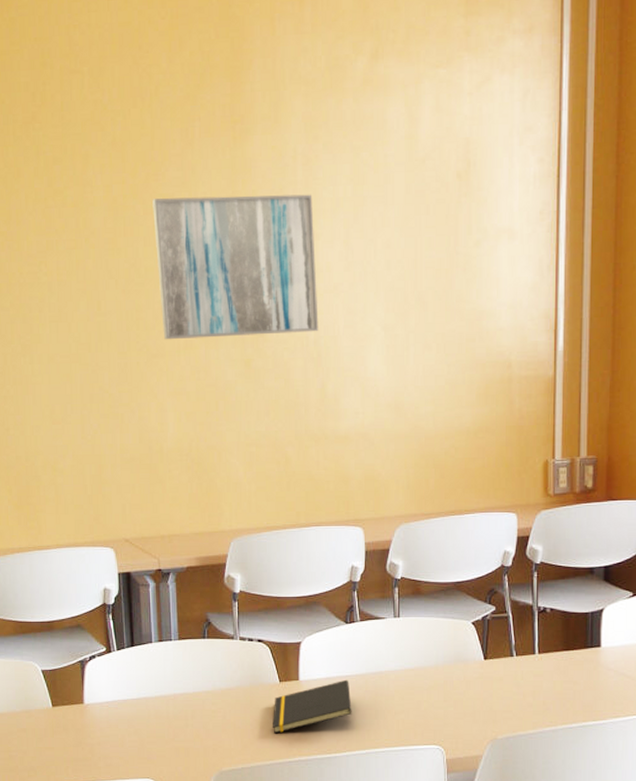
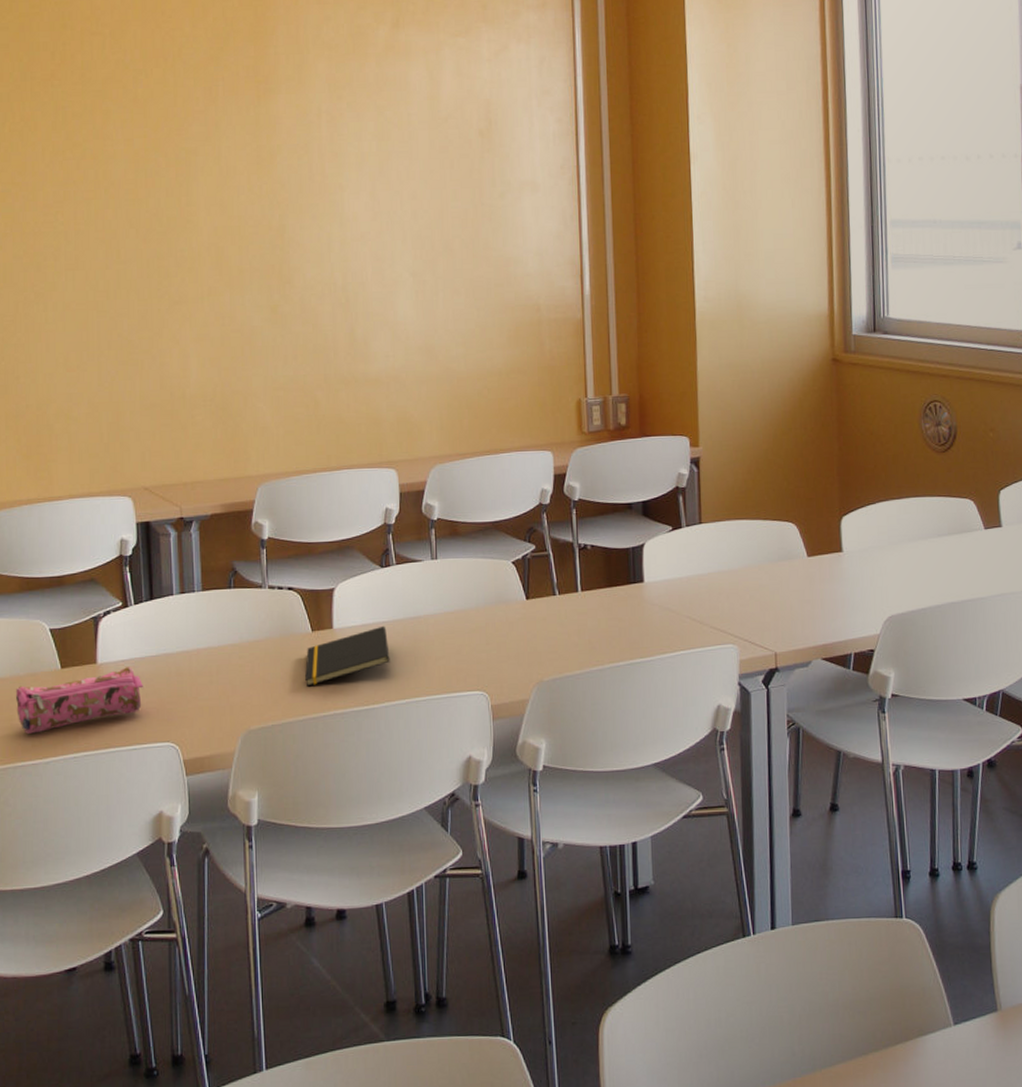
pencil case: none [13,708,126,766] -> present [16,667,144,735]
wall art: present [152,194,319,340] -> none [175,149,346,287]

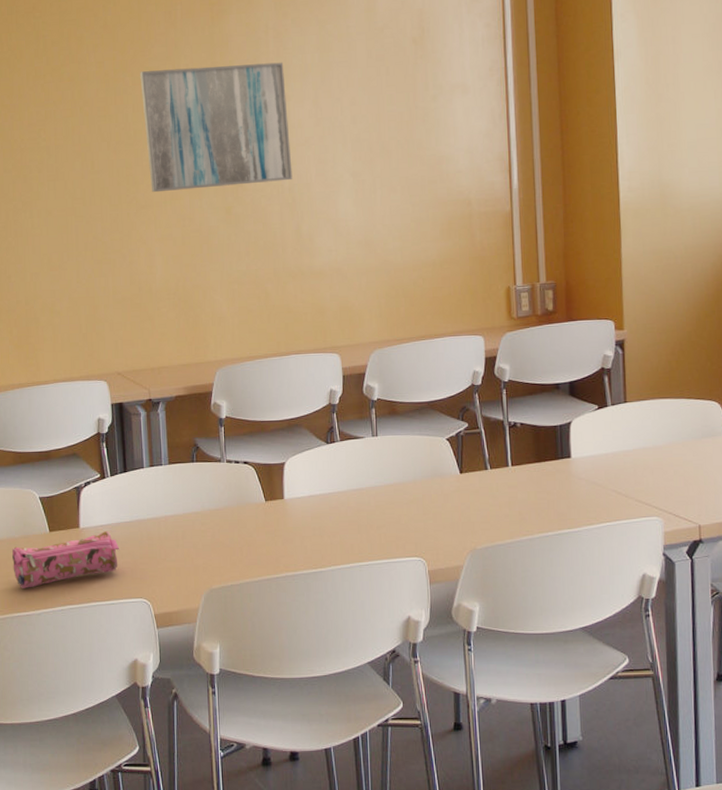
wall art: none [175,149,346,287] -> present [140,62,293,193]
notepad: present [305,625,390,687] -> none [260,496,336,551]

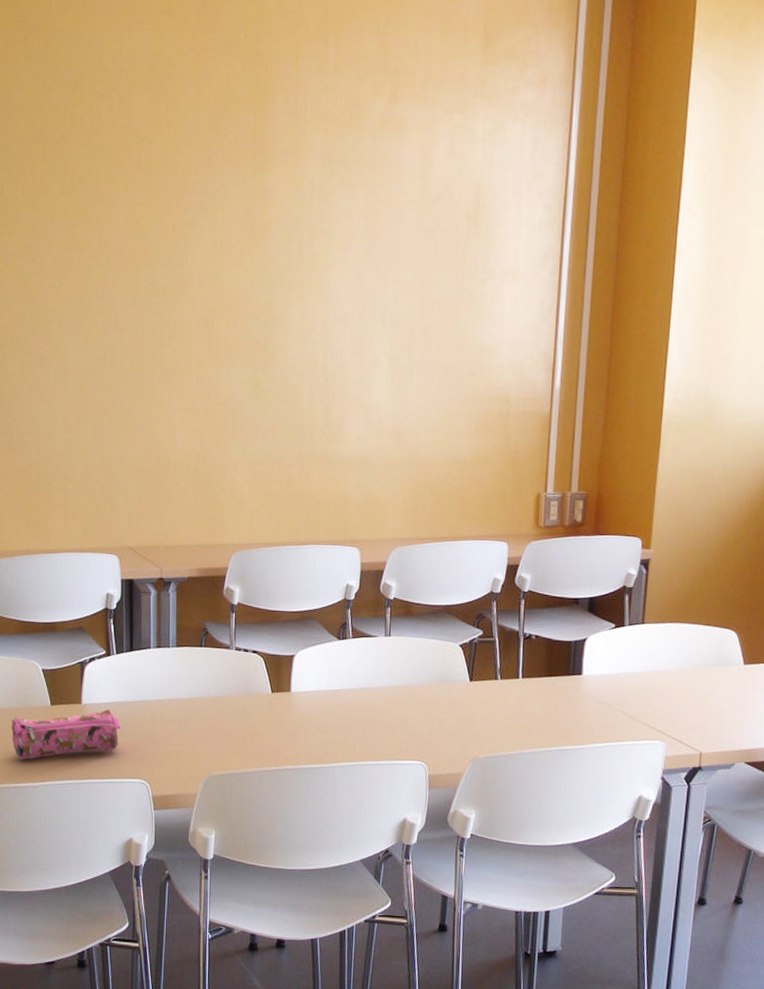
wall art: present [140,62,293,193] -> none [172,222,327,359]

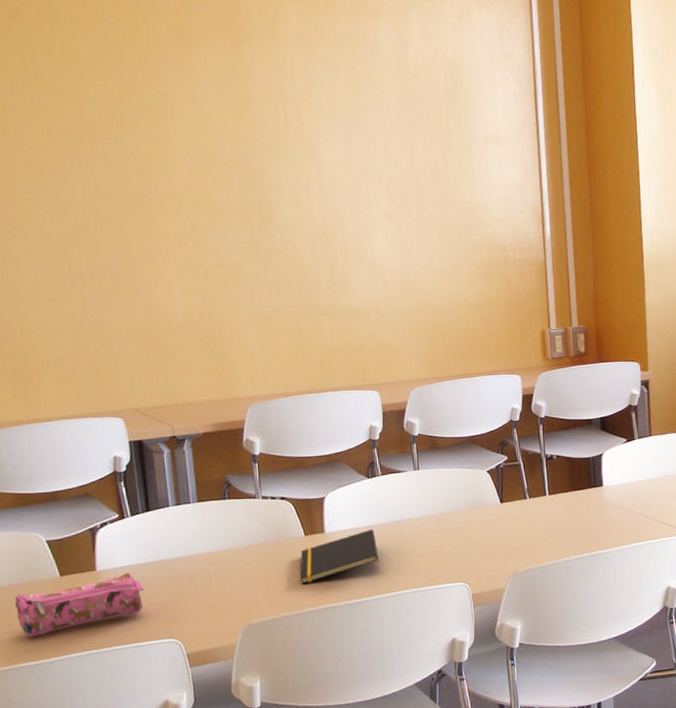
notepad: none [263,693,340,742] -> present [300,529,379,585]

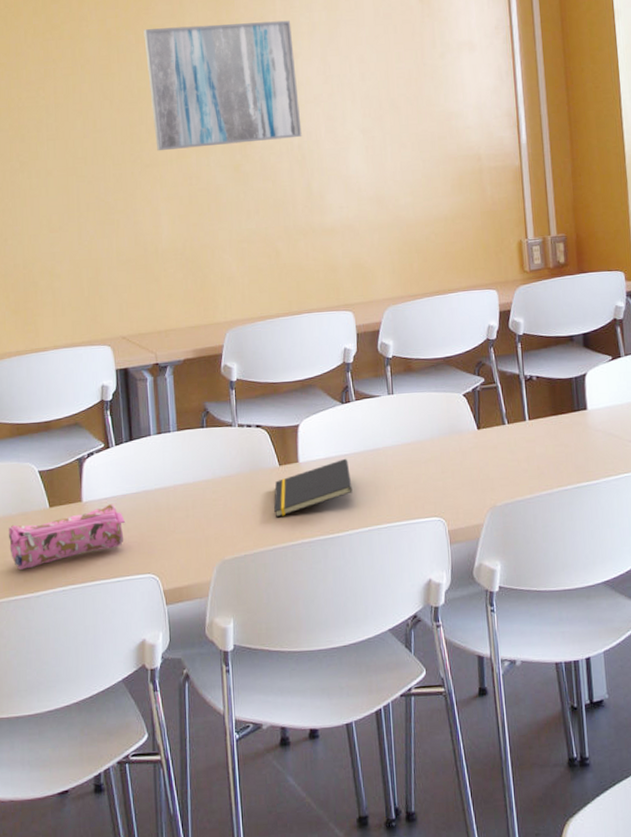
wall art: none [150,95,325,223] -> present [144,20,302,151]

